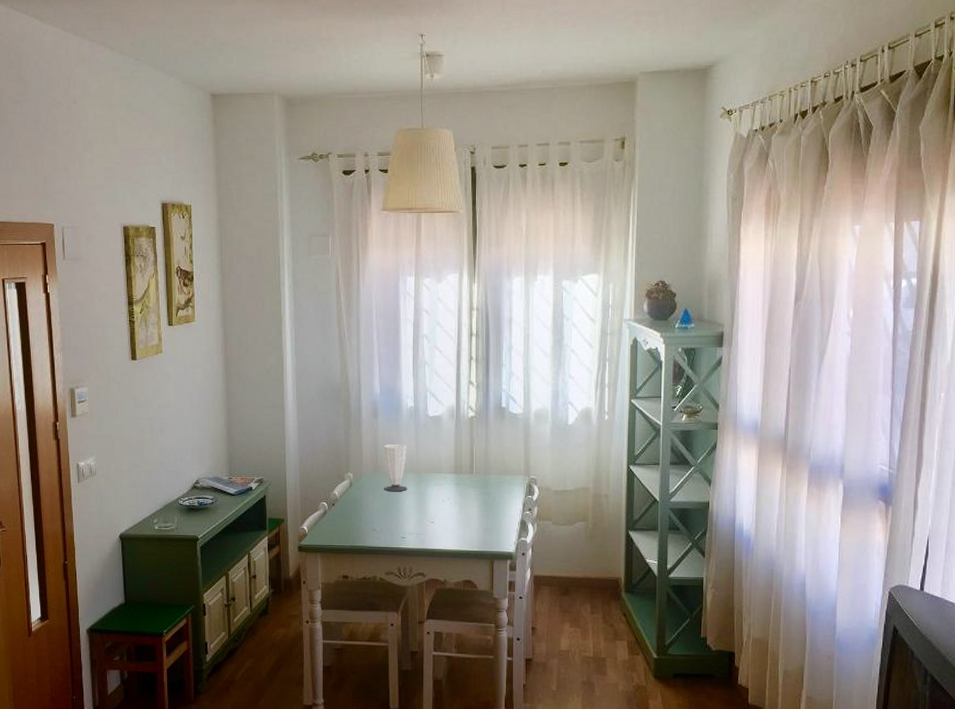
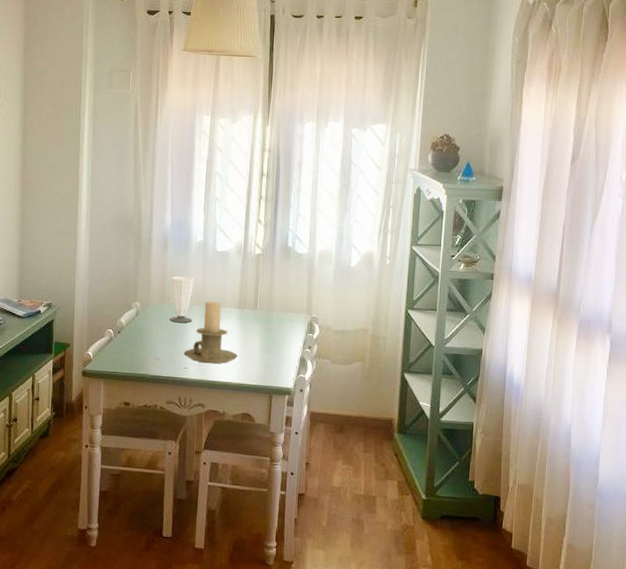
candle holder: none [401,467,456,532] -> present [184,301,238,364]

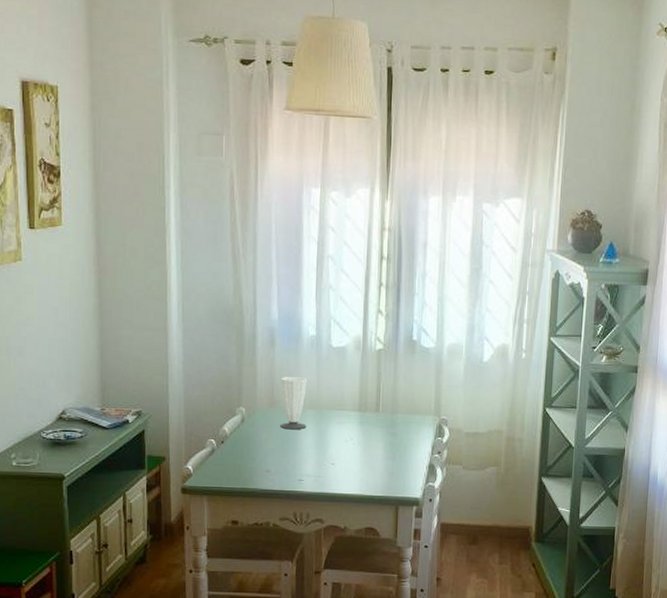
candle holder: present [184,301,238,364] -> none [298,404,359,475]

